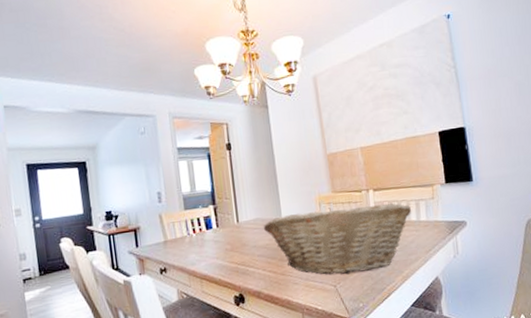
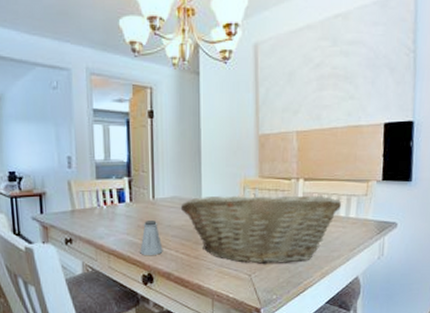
saltshaker: none [229,243,251,277] -> present [140,221,163,256]

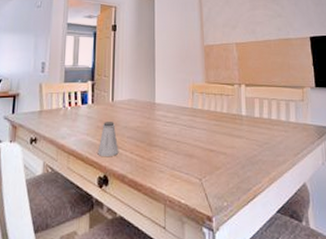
fruit basket: present [180,193,341,265] -> none [136,97,281,169]

